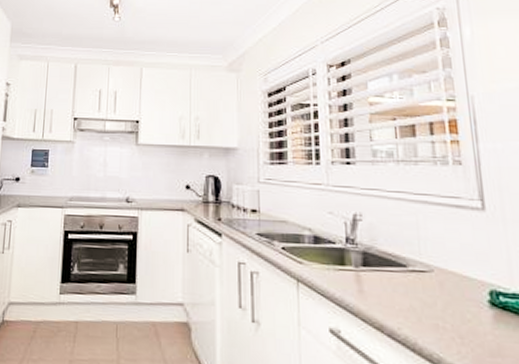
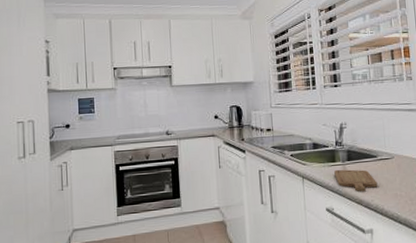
chopping board: none [343,276,408,313] -> present [334,169,378,191]

